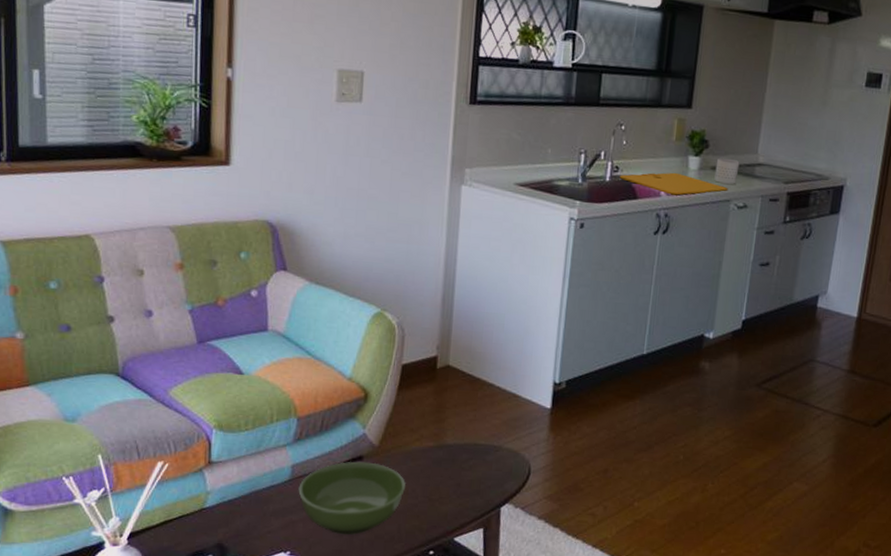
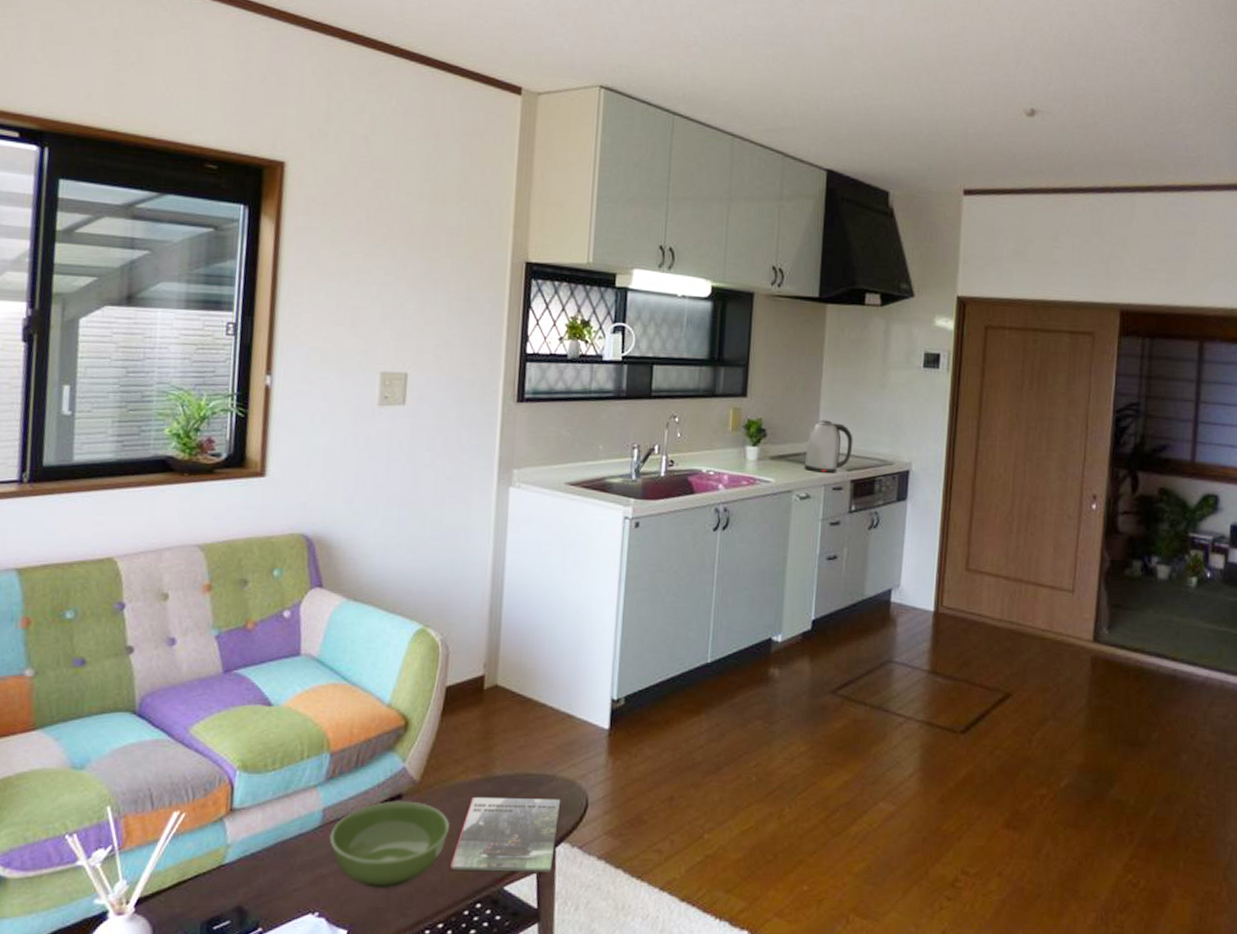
magazine: none [406,461,506,528] -> present [450,796,561,872]
cutting board: present [619,172,728,196] -> none [675,464,789,488]
mug: present [714,157,740,185] -> none [774,446,800,475]
kettle: none [743,133,792,186] -> present [804,420,853,474]

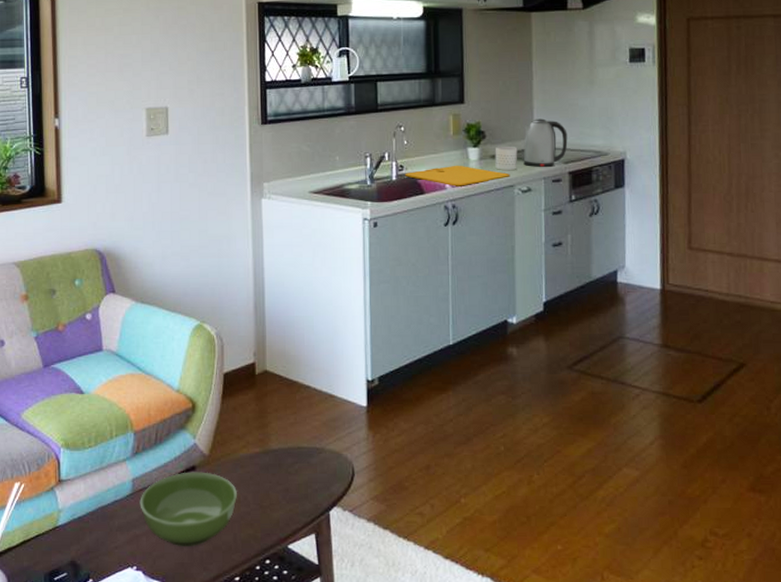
magazine: present [450,796,561,872] -> none [241,467,331,533]
cutting board: none [675,464,789,488] -> present [405,165,510,187]
mug: none [774,446,800,475] -> present [495,146,518,171]

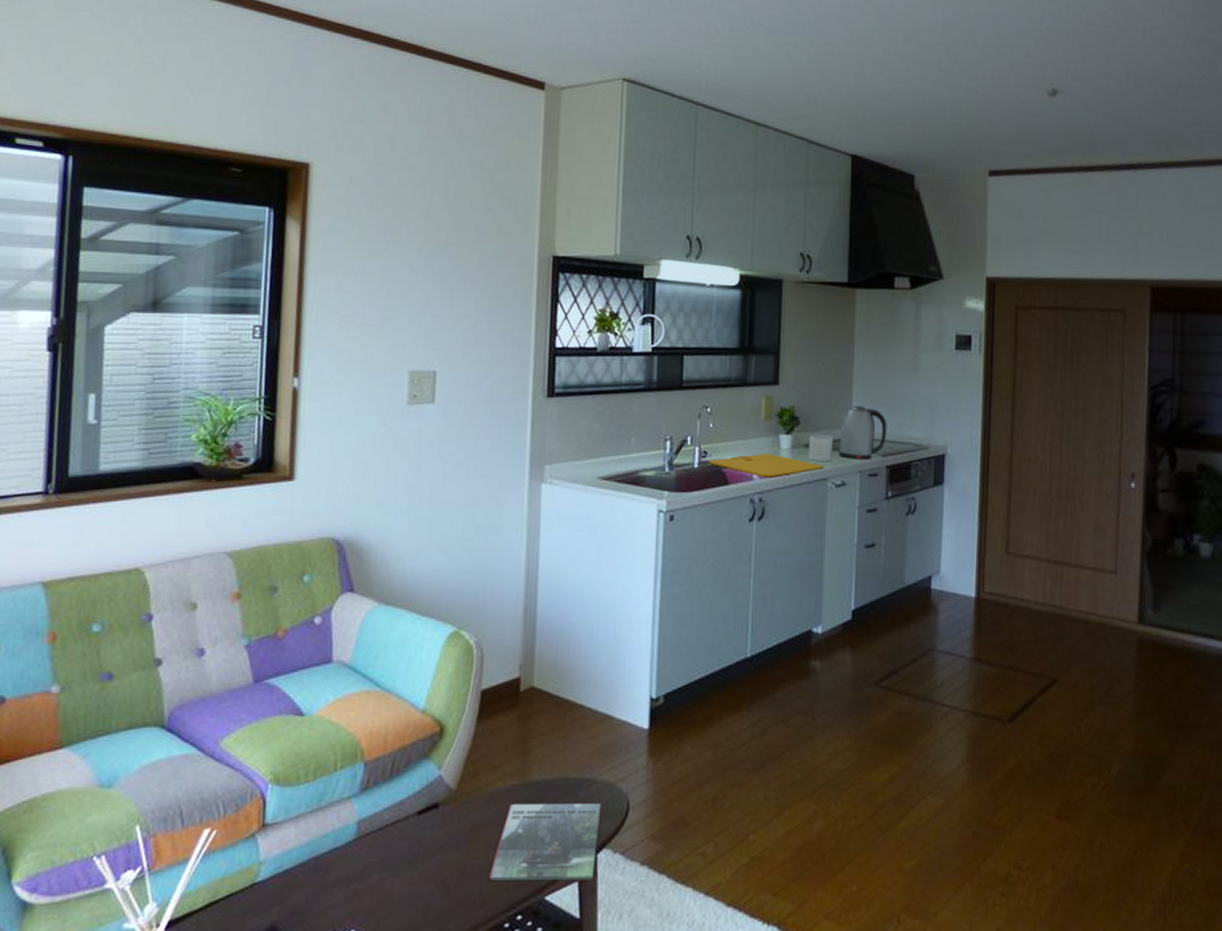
bowl: present [139,472,237,546] -> none [365,810,488,902]
magazine: none [241,467,331,533] -> present [489,803,602,882]

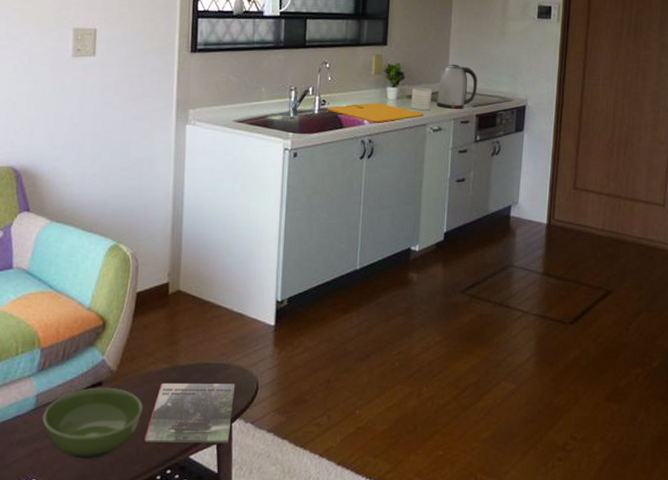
bowl: none [365,810,488,902] -> present [42,387,143,459]

